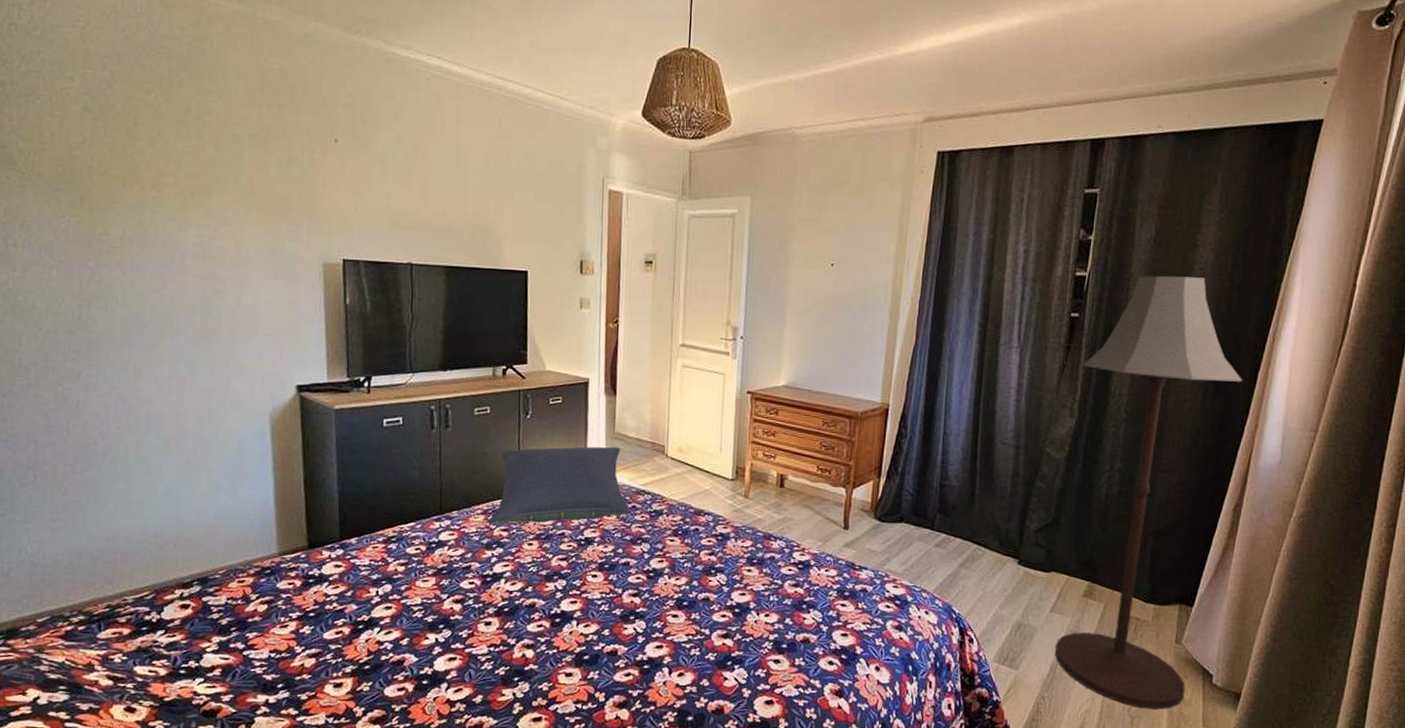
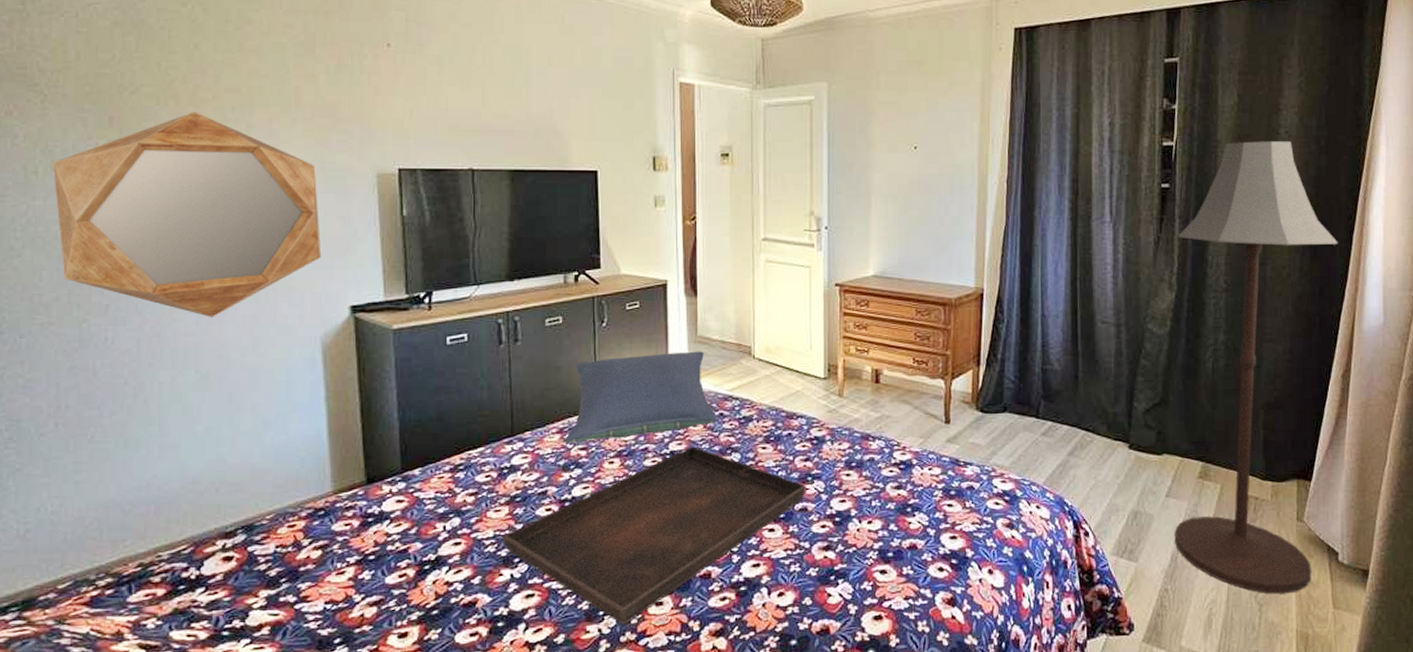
home mirror: none [30,195,271,388] -> present [52,111,322,317]
serving tray: none [429,534,710,691] -> present [503,446,806,625]

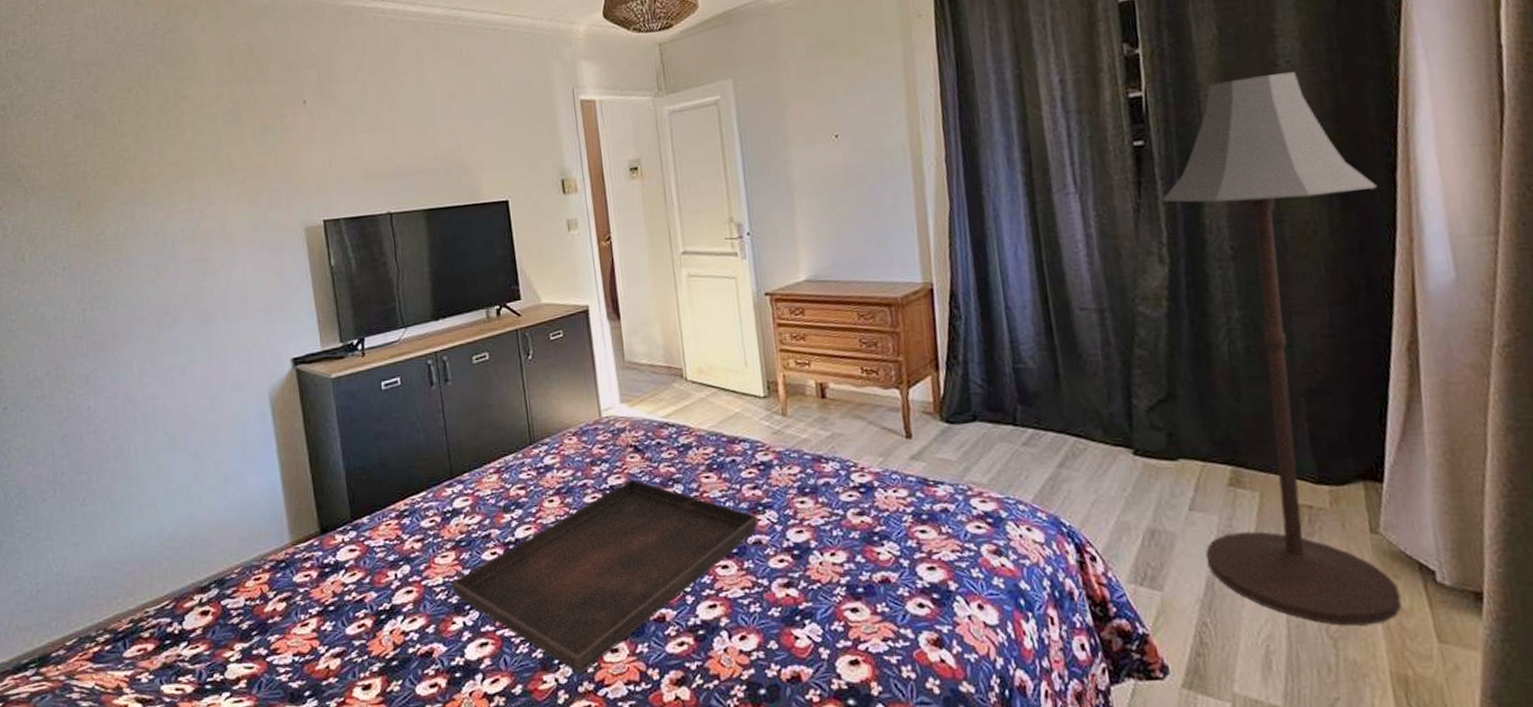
home mirror: present [52,111,322,317] -> none [36,187,263,380]
pillow: present [565,351,717,443] -> none [503,377,655,483]

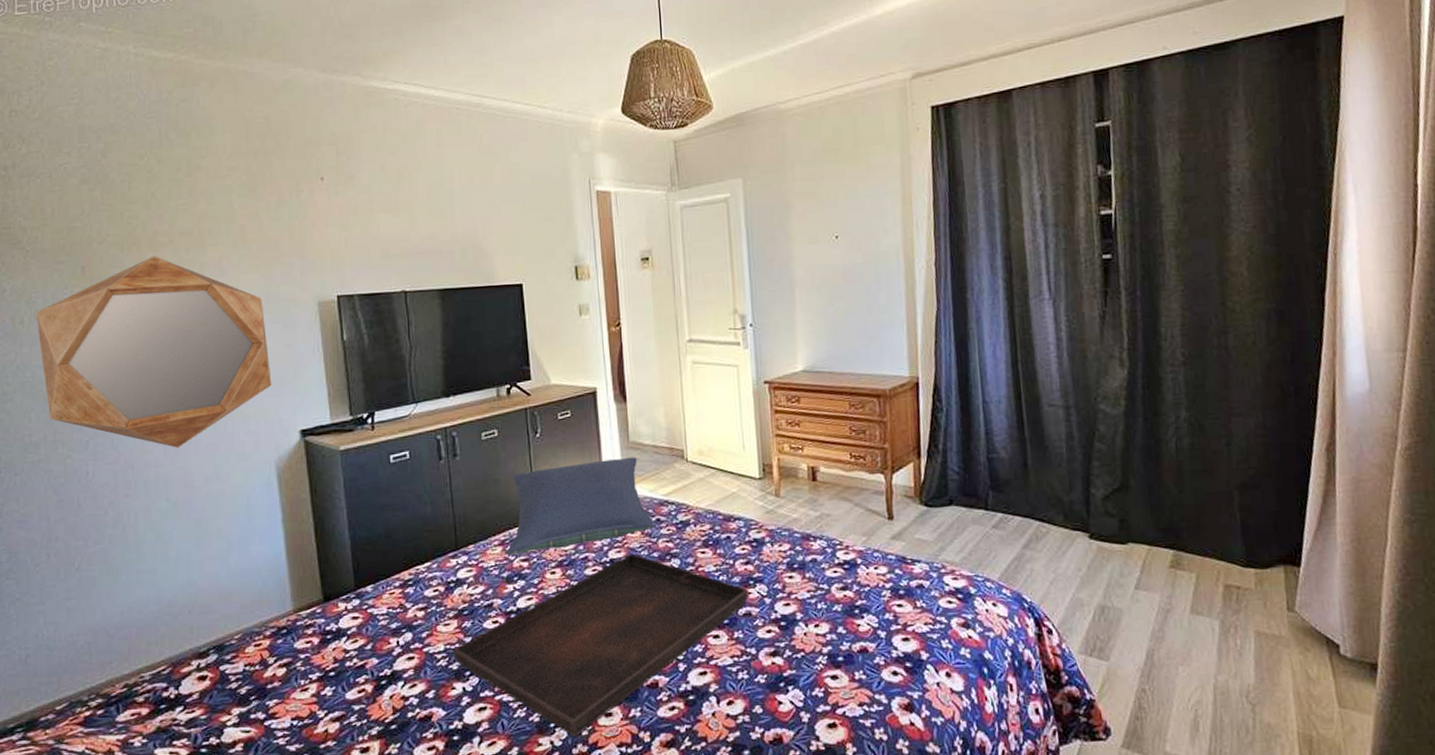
home mirror: none [36,187,263,380] -> present [36,256,272,448]
pillow: none [503,377,655,483] -> present [507,457,654,555]
floor lamp: present [1163,72,1402,626] -> none [1126,199,1310,693]

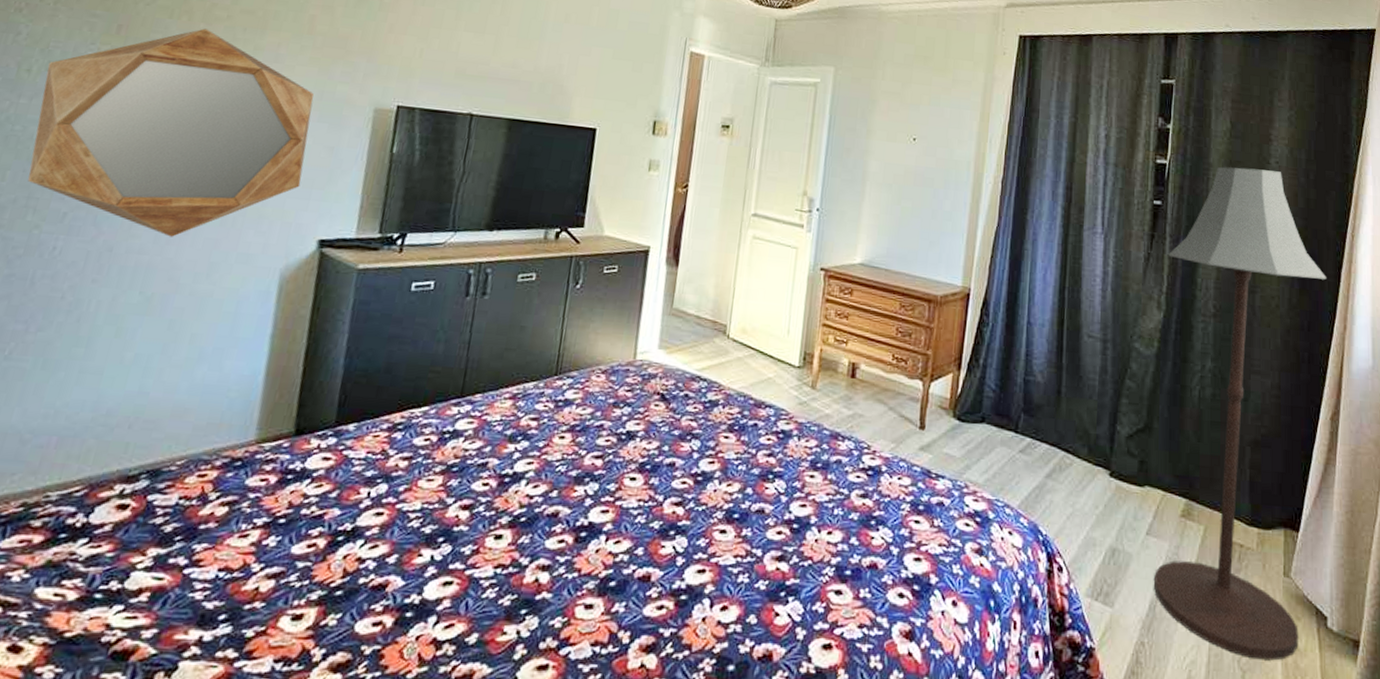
serving tray: present [453,553,749,737] -> none [429,428,767,628]
pillow: present [507,457,654,555] -> none [516,322,682,412]
floor lamp: none [1126,199,1310,693] -> present [1153,166,1327,661]

